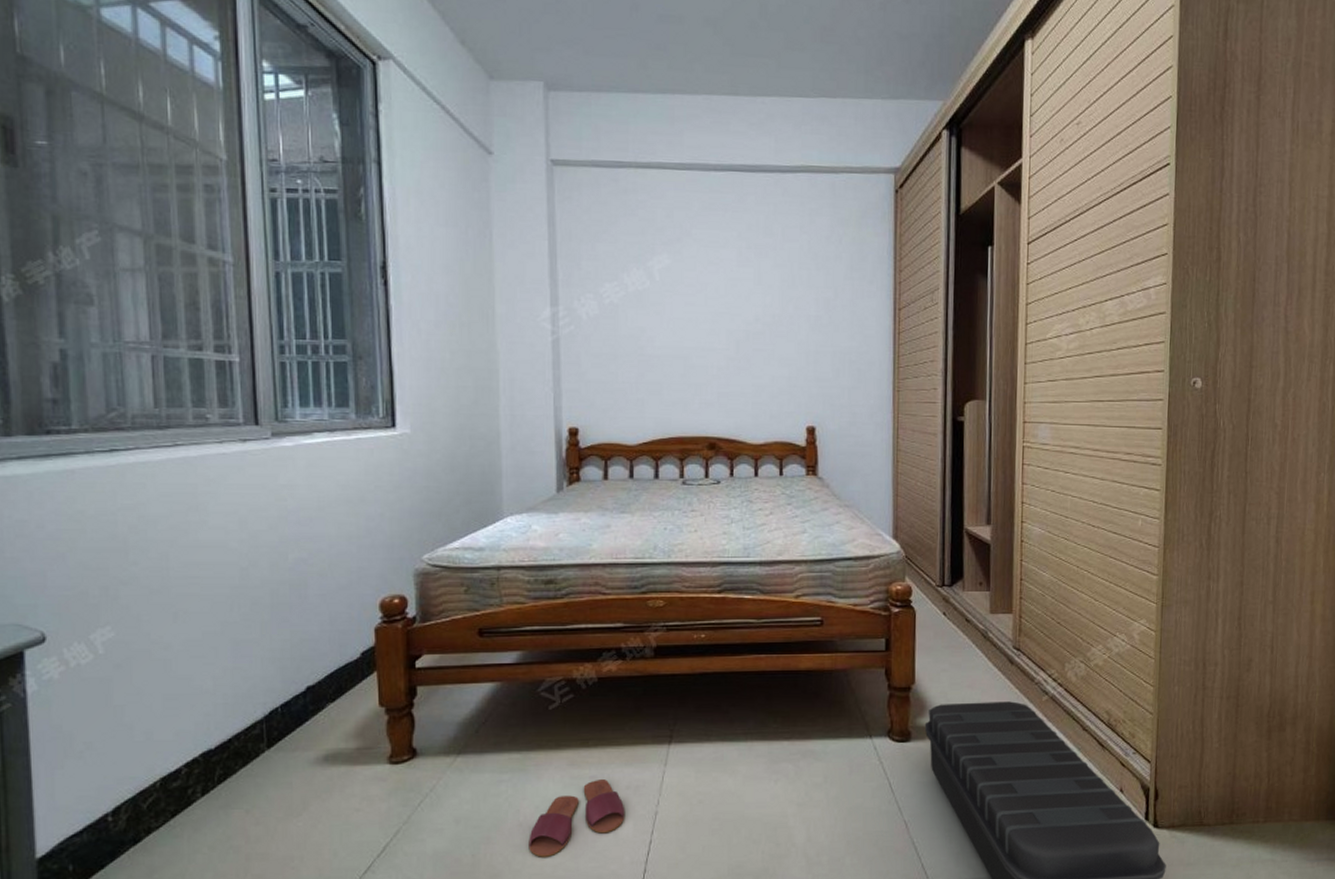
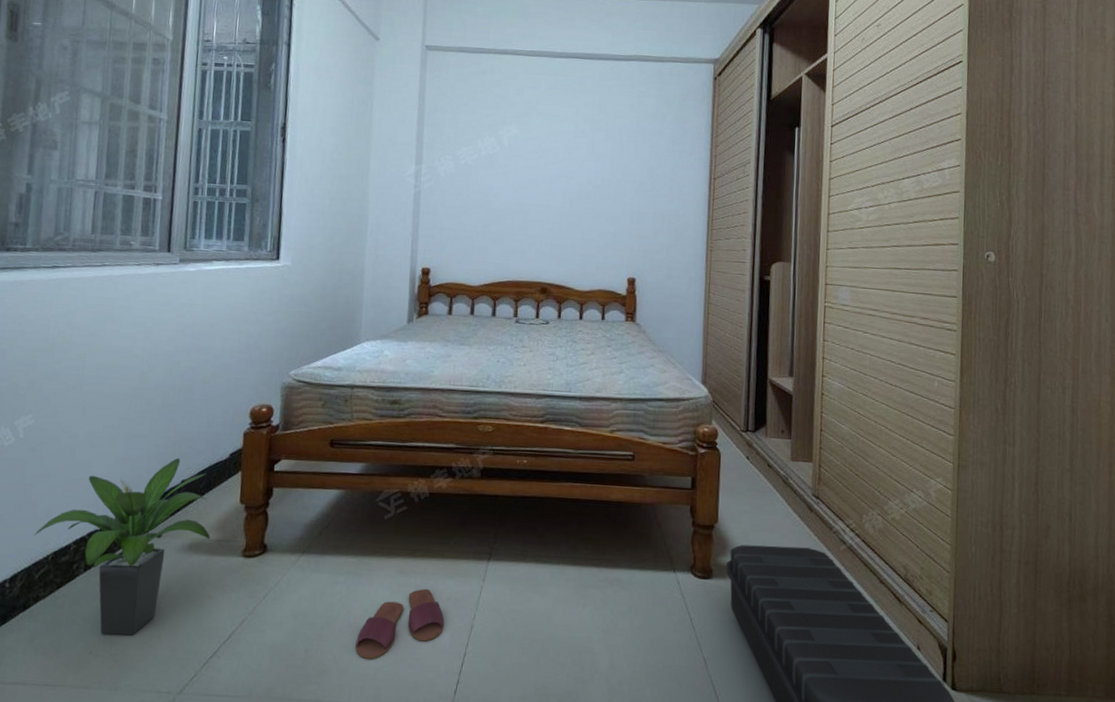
potted plant: none [133,661,349,862] -> present [33,457,211,636]

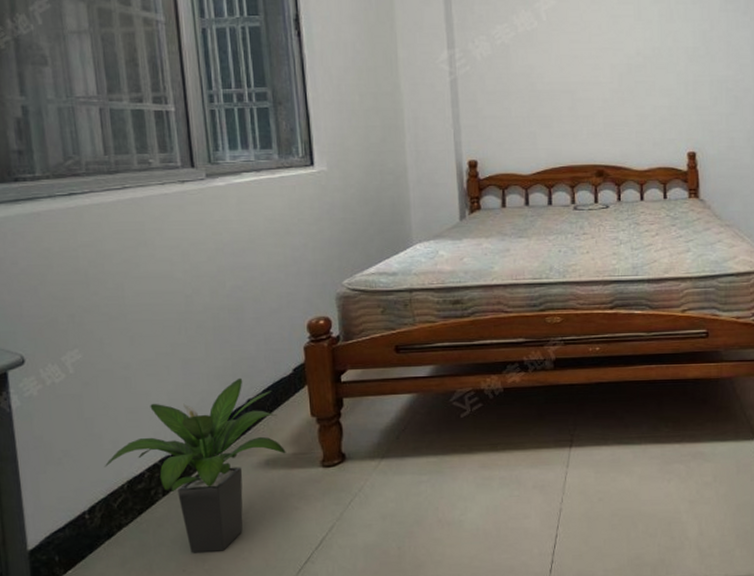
slippers: present [355,589,445,659] -> none [447,480,533,550]

